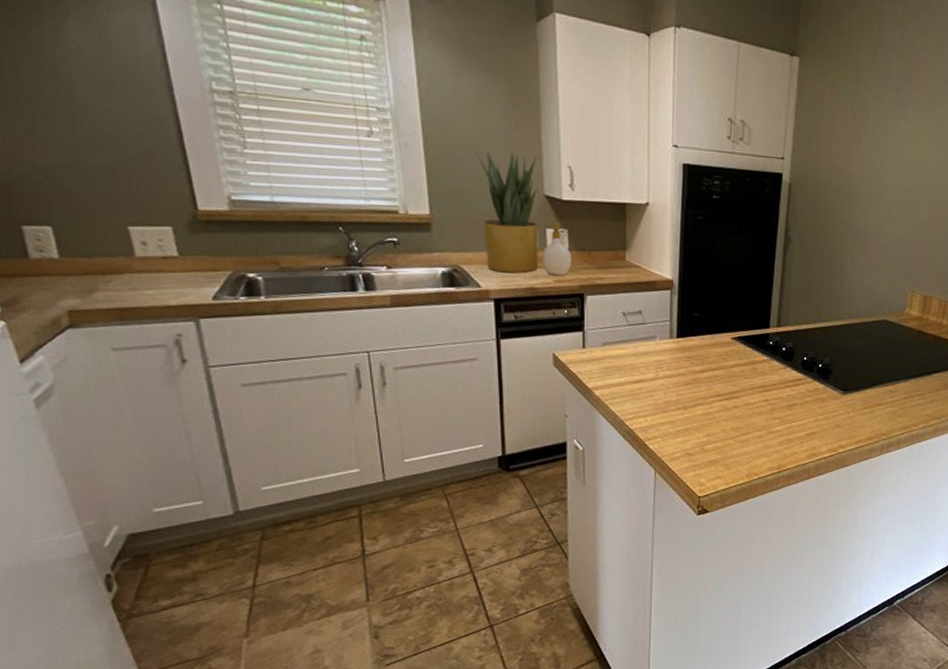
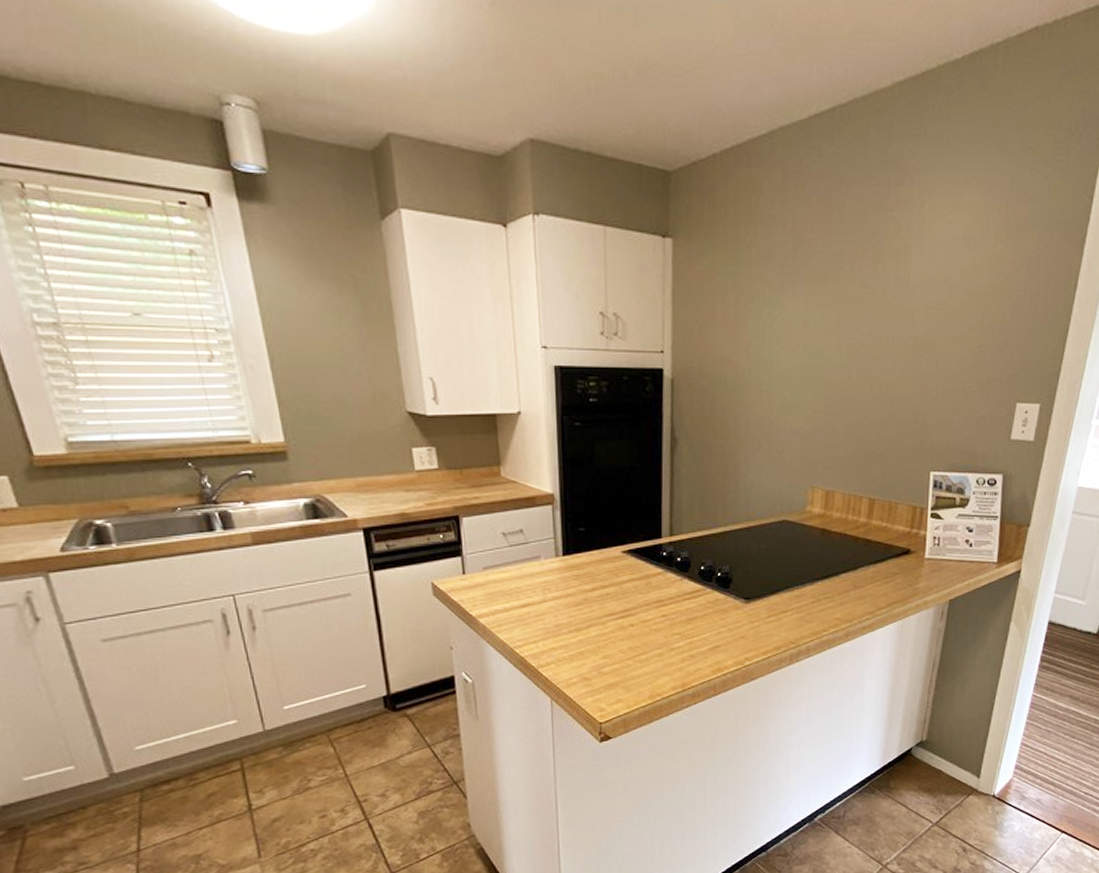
planter: present [475,152,540,274] -> none [327,367,407,499]
soap bottle: present [541,223,572,276] -> none [409,441,444,499]

